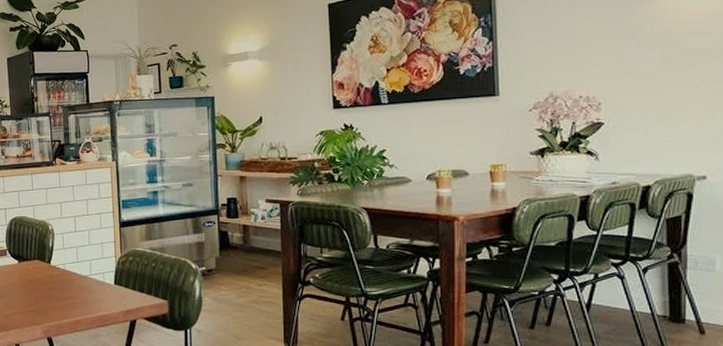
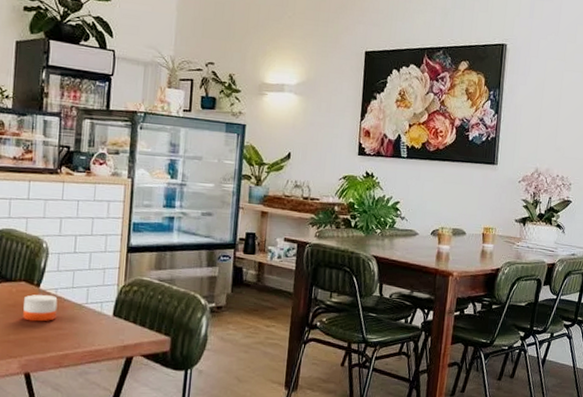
candle: none [39,269,67,293] -> present [23,294,58,322]

